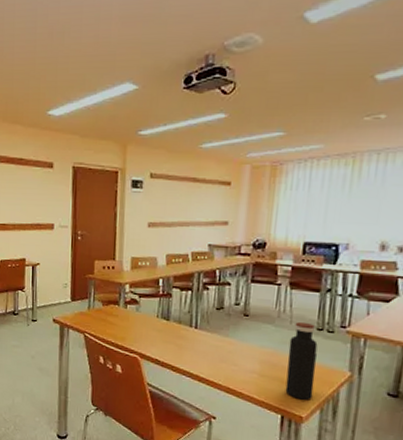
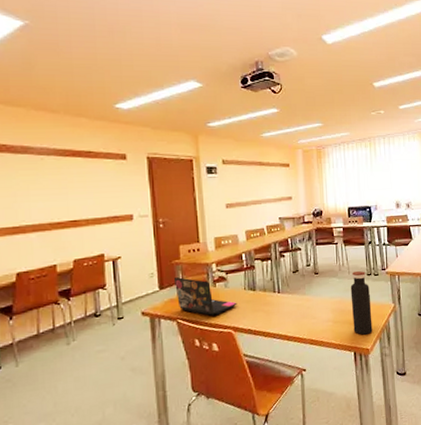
laptop: none [86,292,147,338] -> present [175,277,237,316]

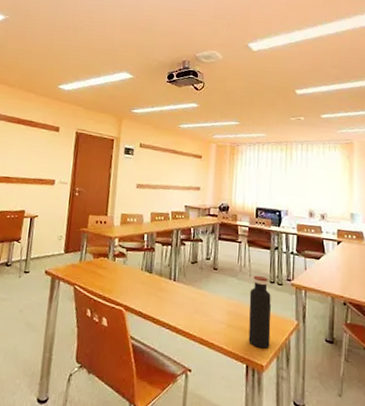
laptop: present [175,277,237,316] -> none [78,245,132,291]

